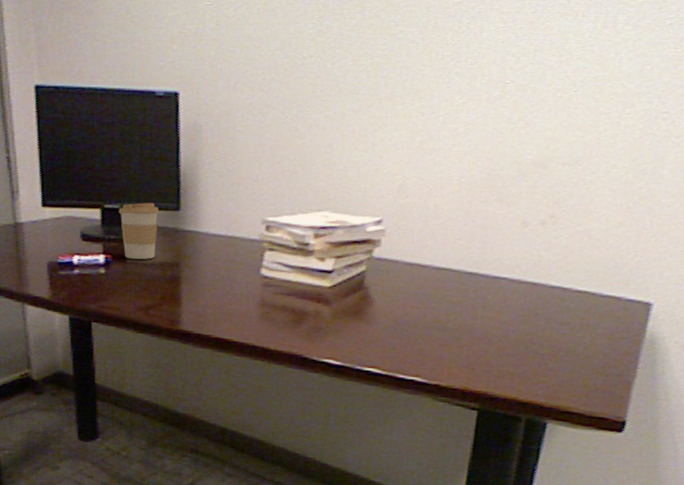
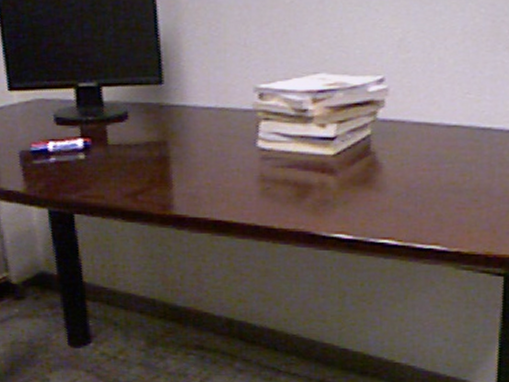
coffee cup: present [118,202,159,260] -> none [94,78,140,140]

